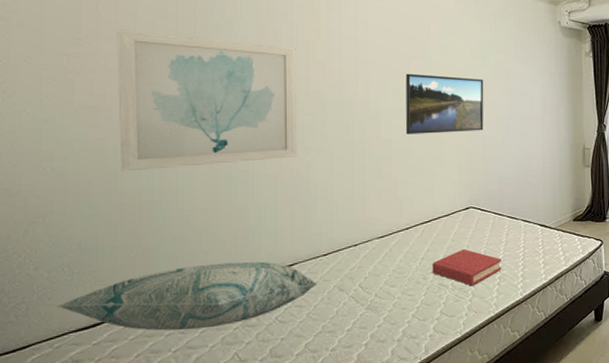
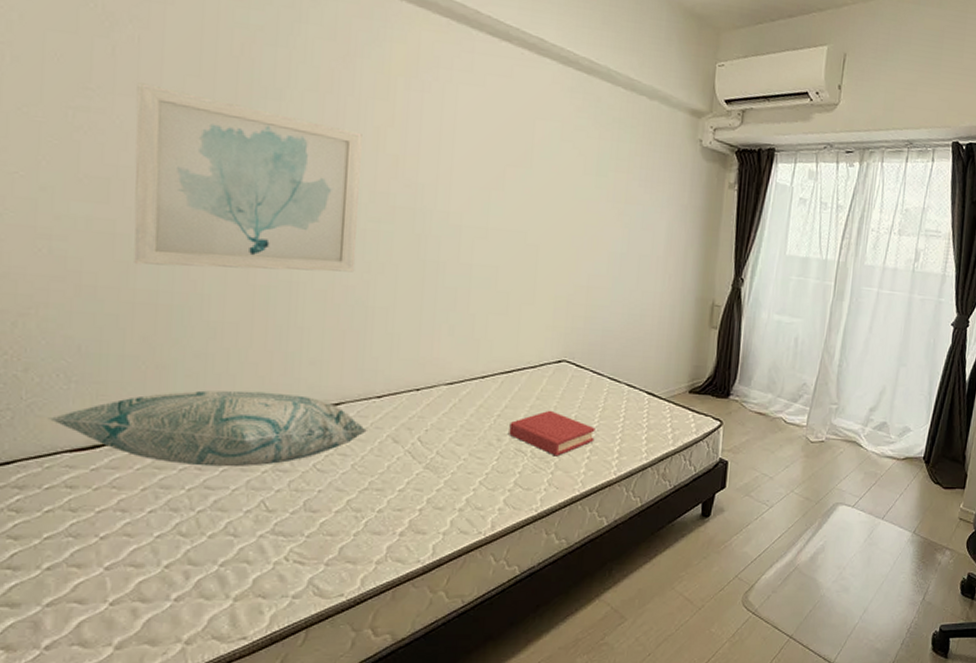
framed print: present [405,73,484,135] -> none [491,183,596,268]

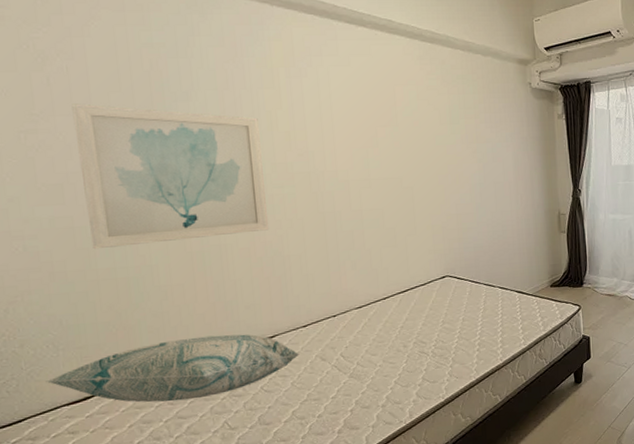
hardback book: present [509,410,596,457] -> none [411,316,481,353]

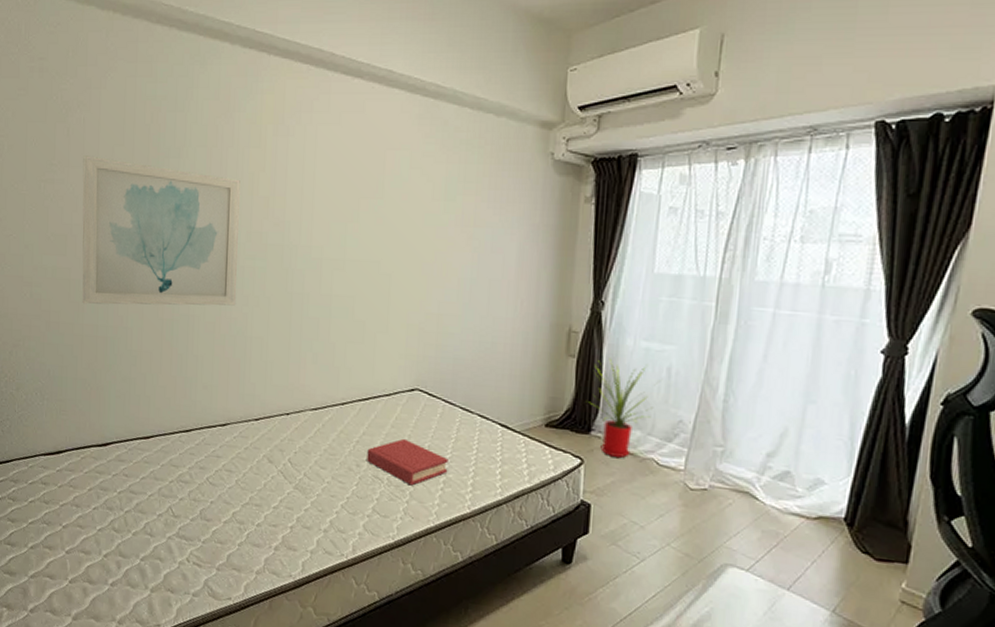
decorative pillow: present [45,334,299,403] -> none [31,409,247,477]
hardback book: none [411,316,481,353] -> present [367,438,449,486]
house plant: none [579,230,622,300] -> present [589,358,652,458]

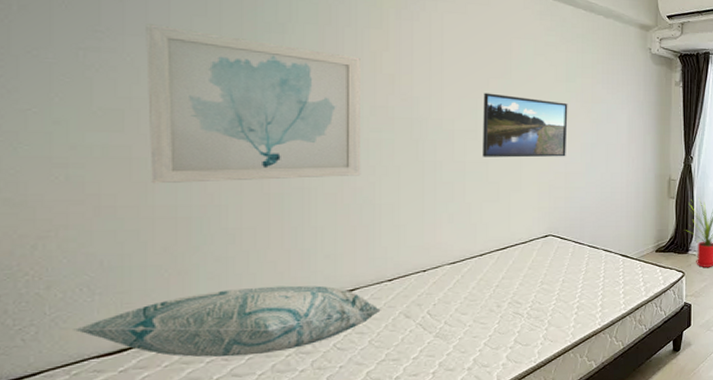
decorative pillow: none [31,409,247,477] -> present [73,285,381,358]
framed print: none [348,215,445,295] -> present [482,93,568,158]
hardback book: present [367,438,449,486] -> none [507,277,580,315]

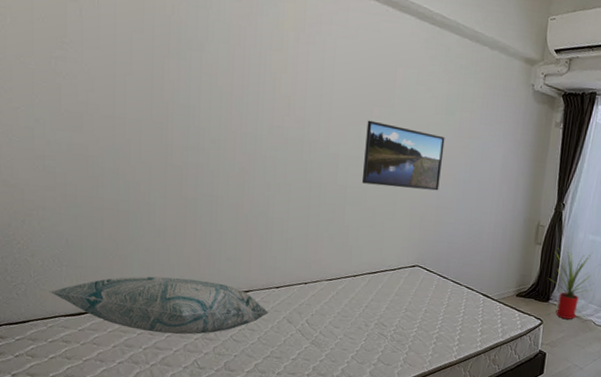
wall art: present [146,24,361,184] -> none [98,37,263,190]

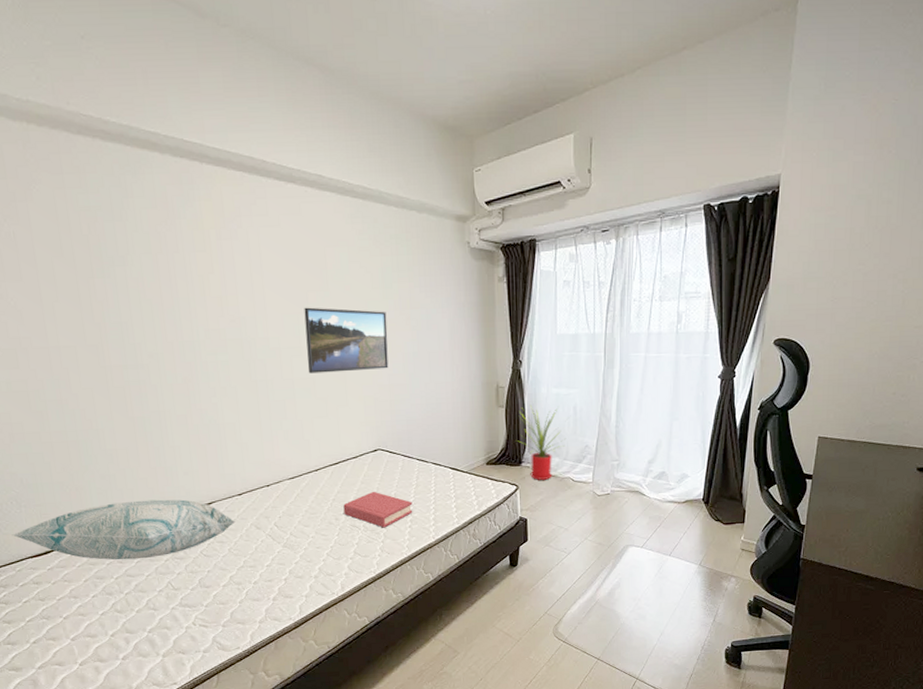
hardback book: none [374,304,441,341] -> present [343,491,413,528]

